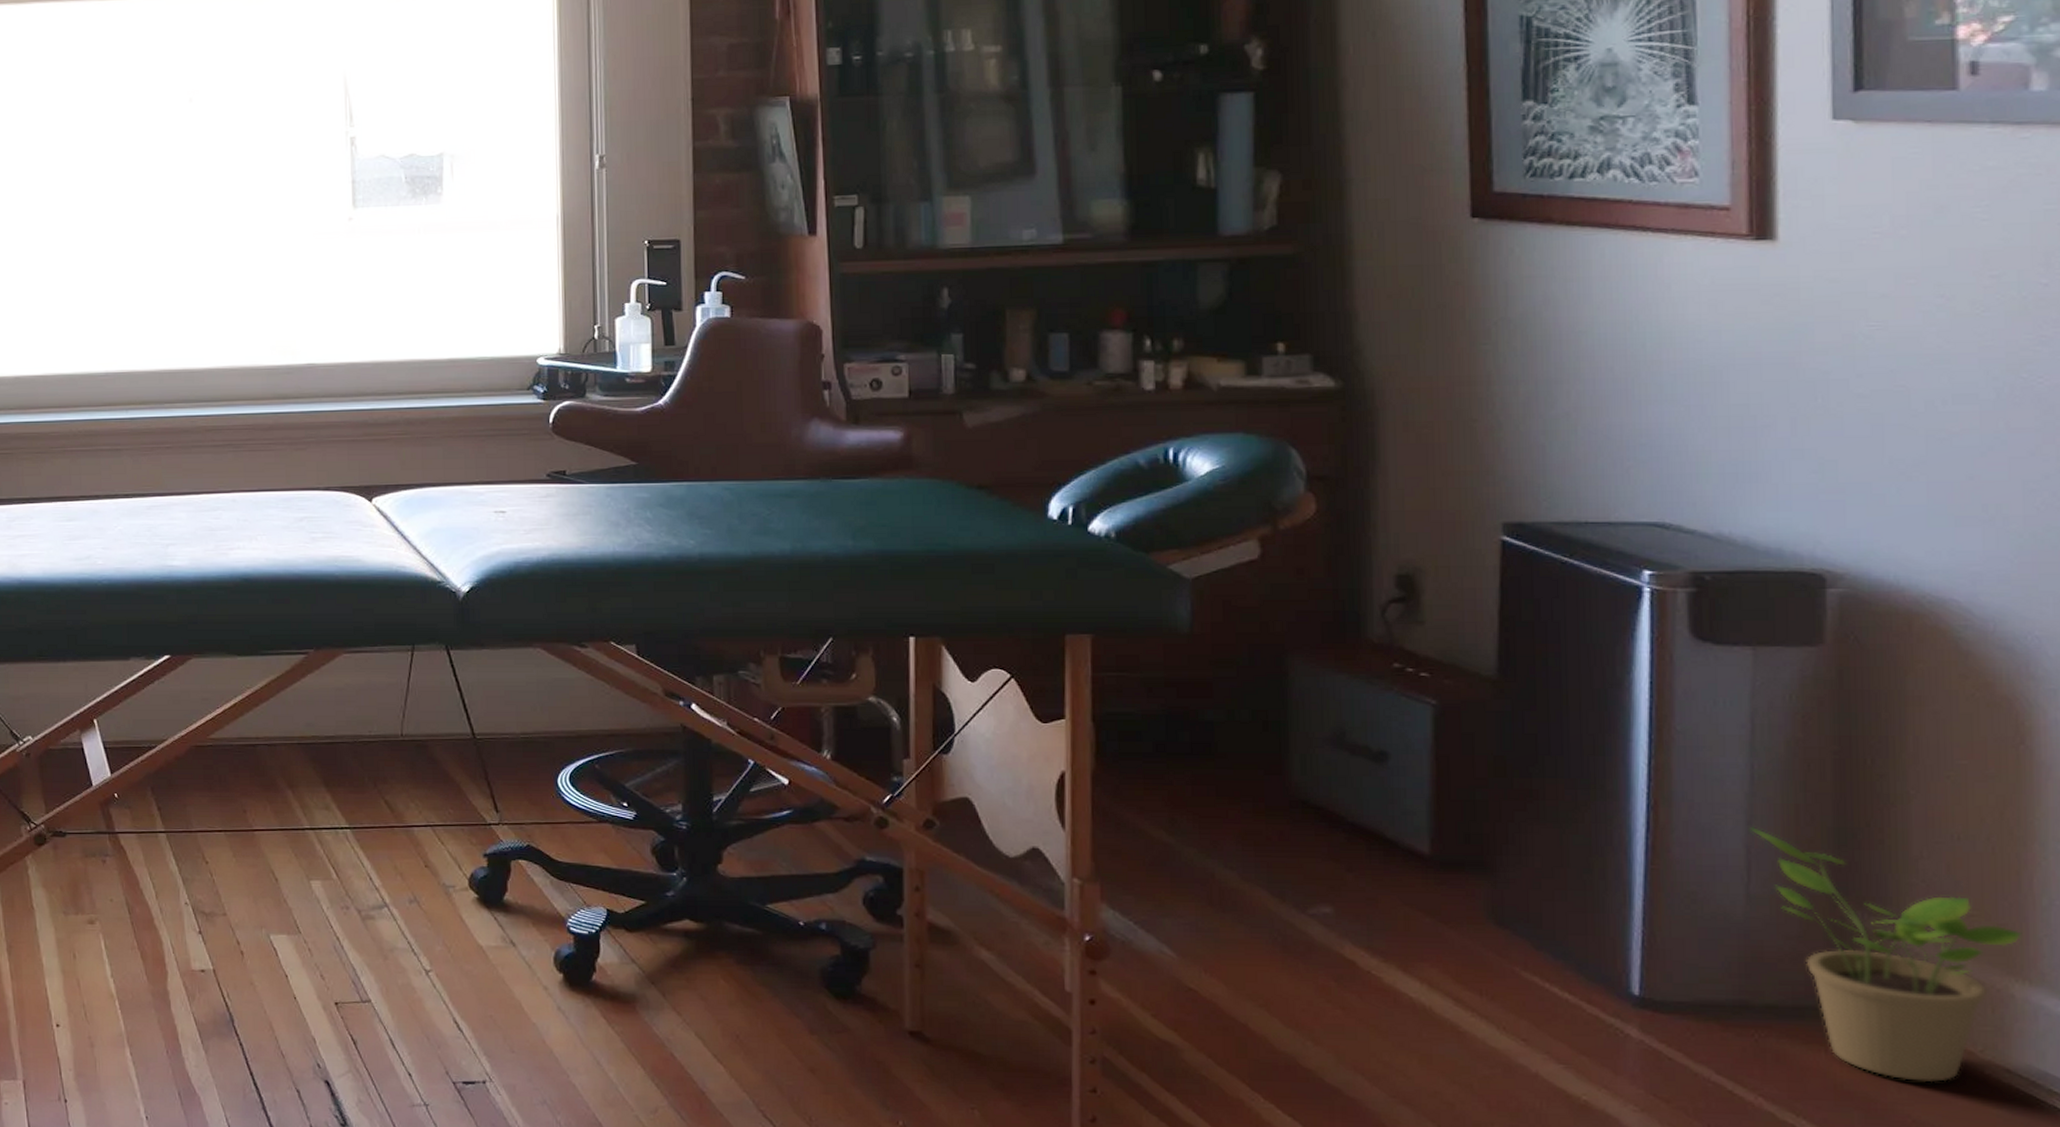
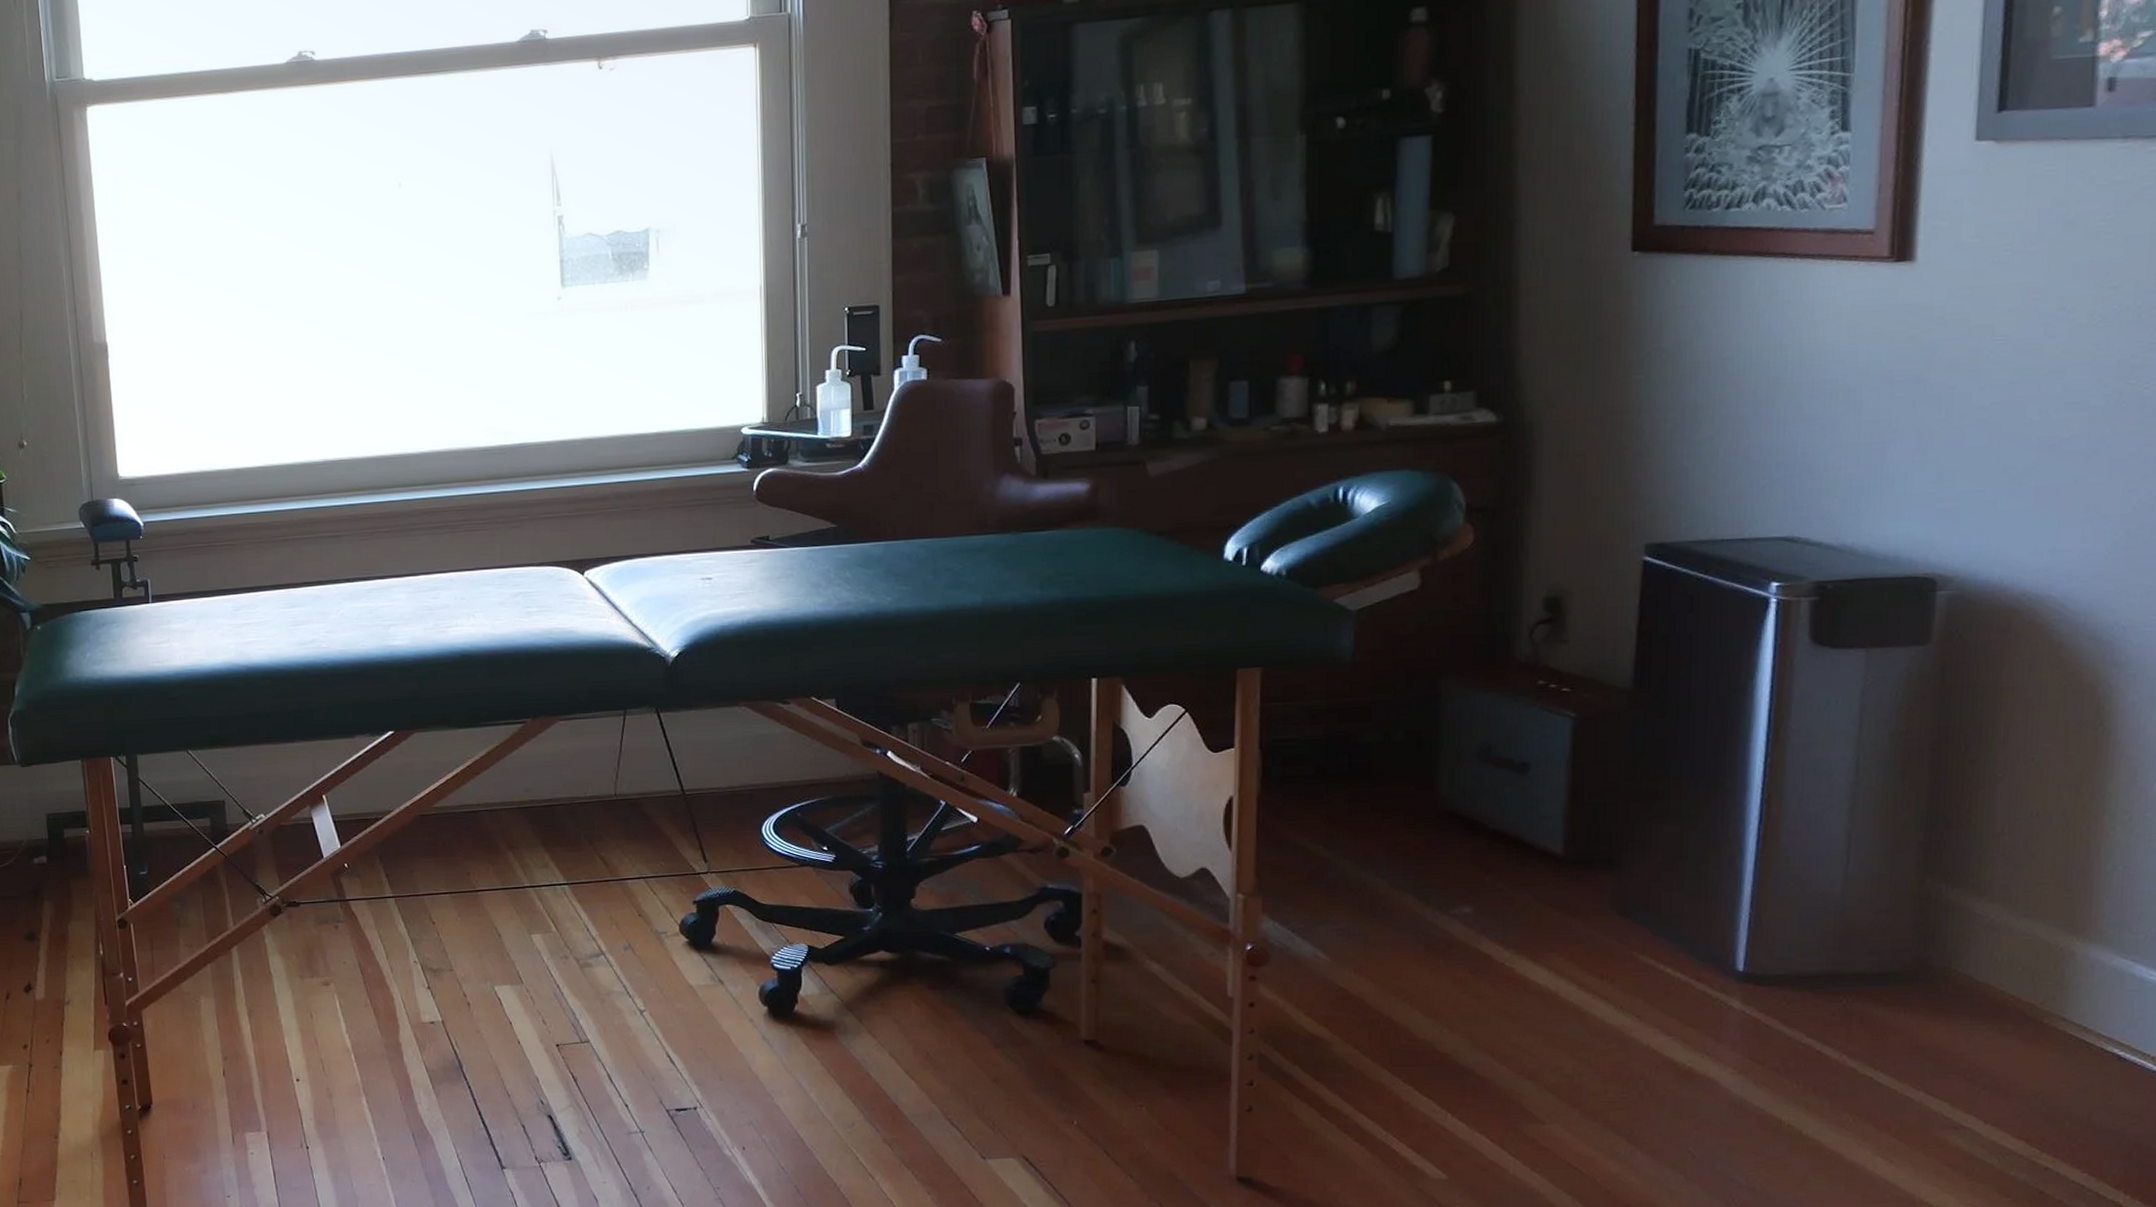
potted plant: present [1749,826,2023,1083] -> none [1851,813,2087,1034]

